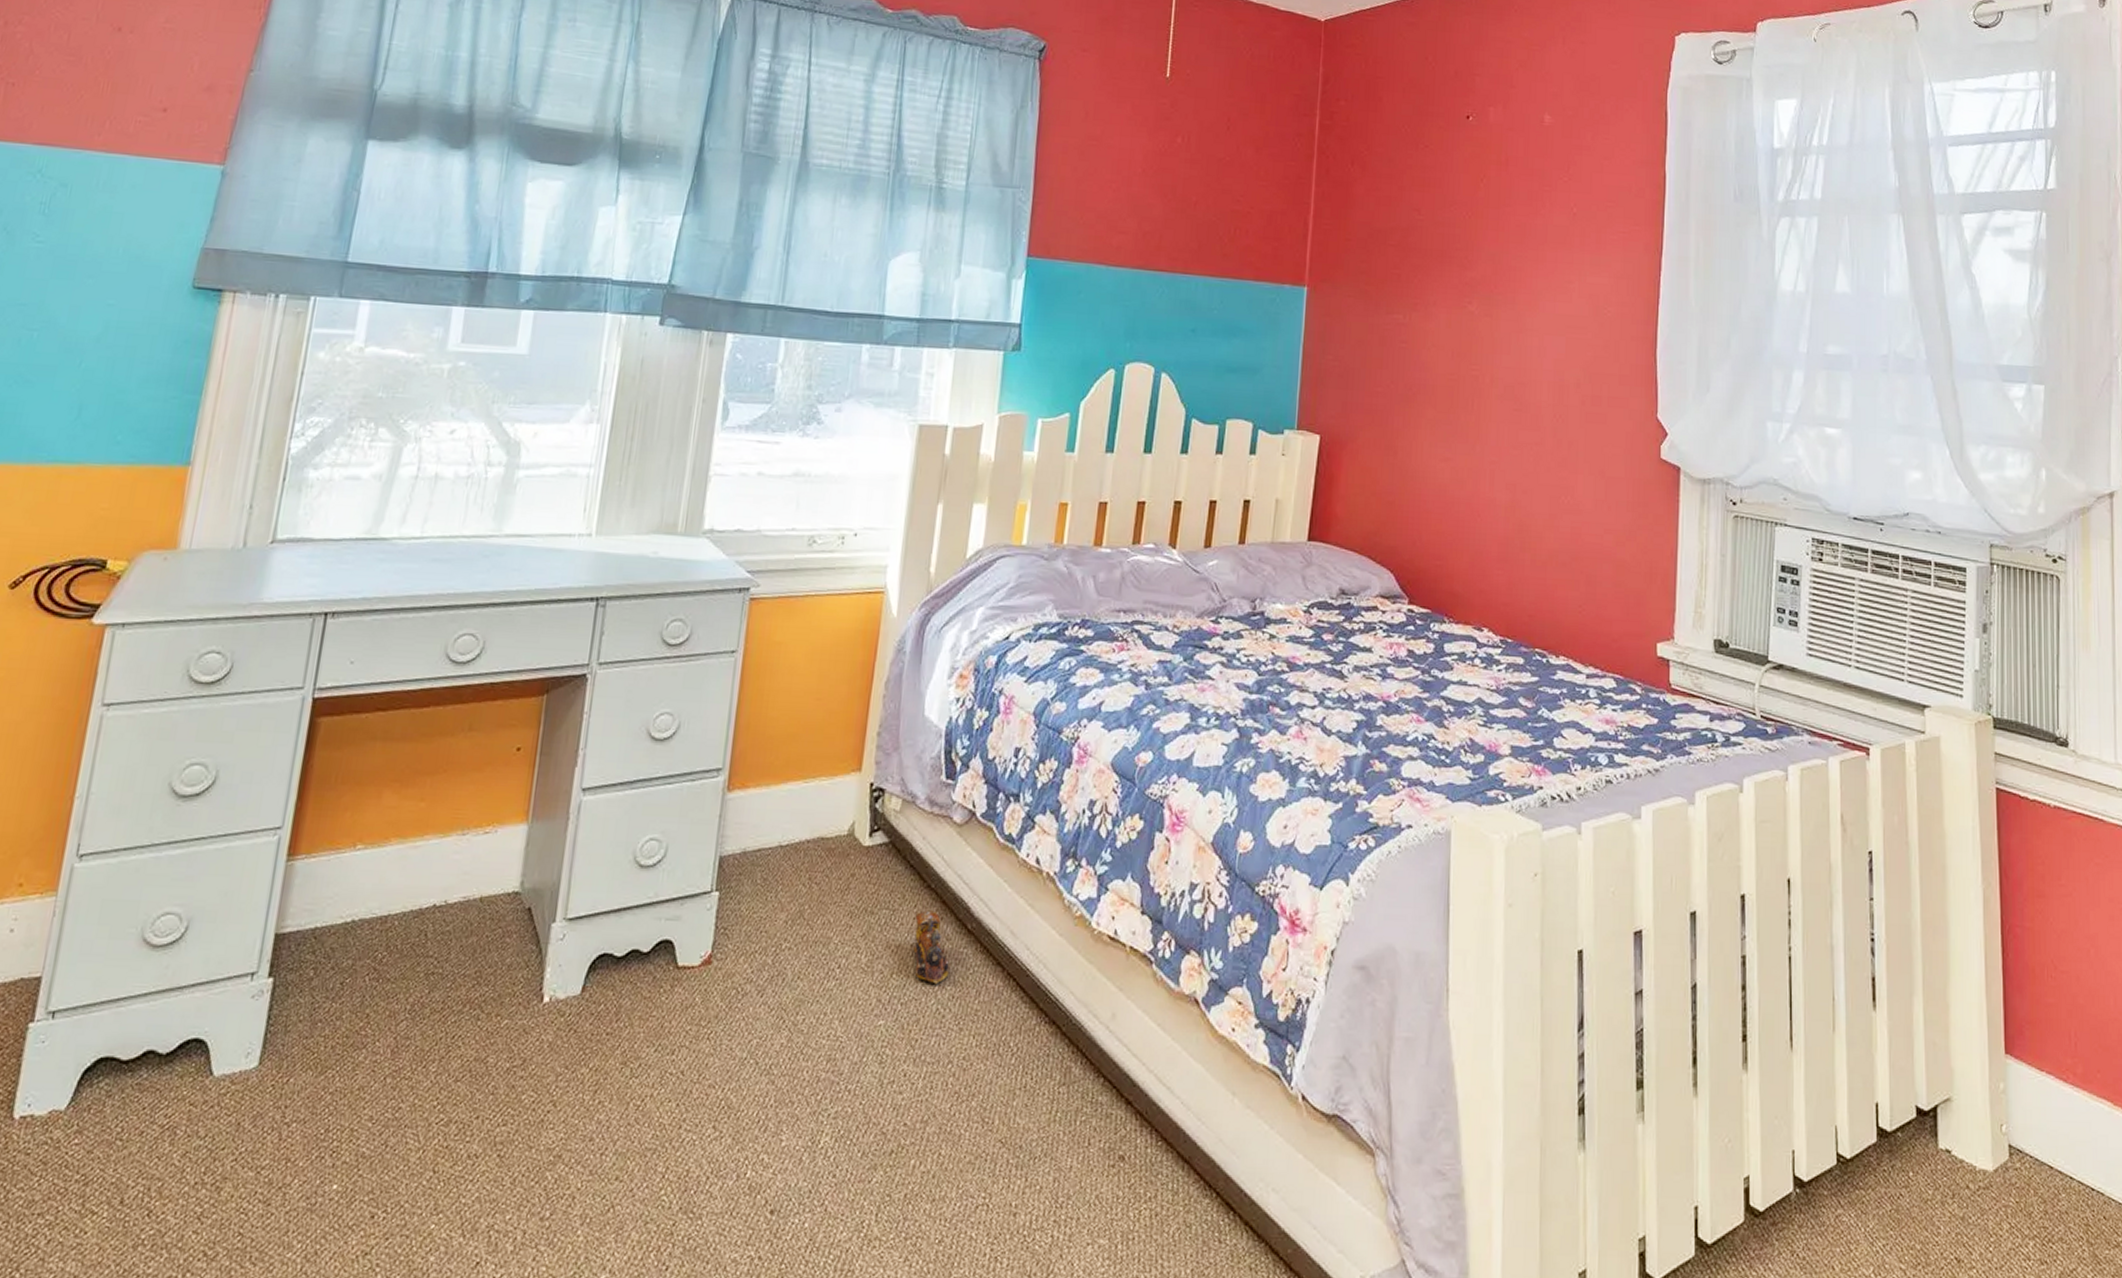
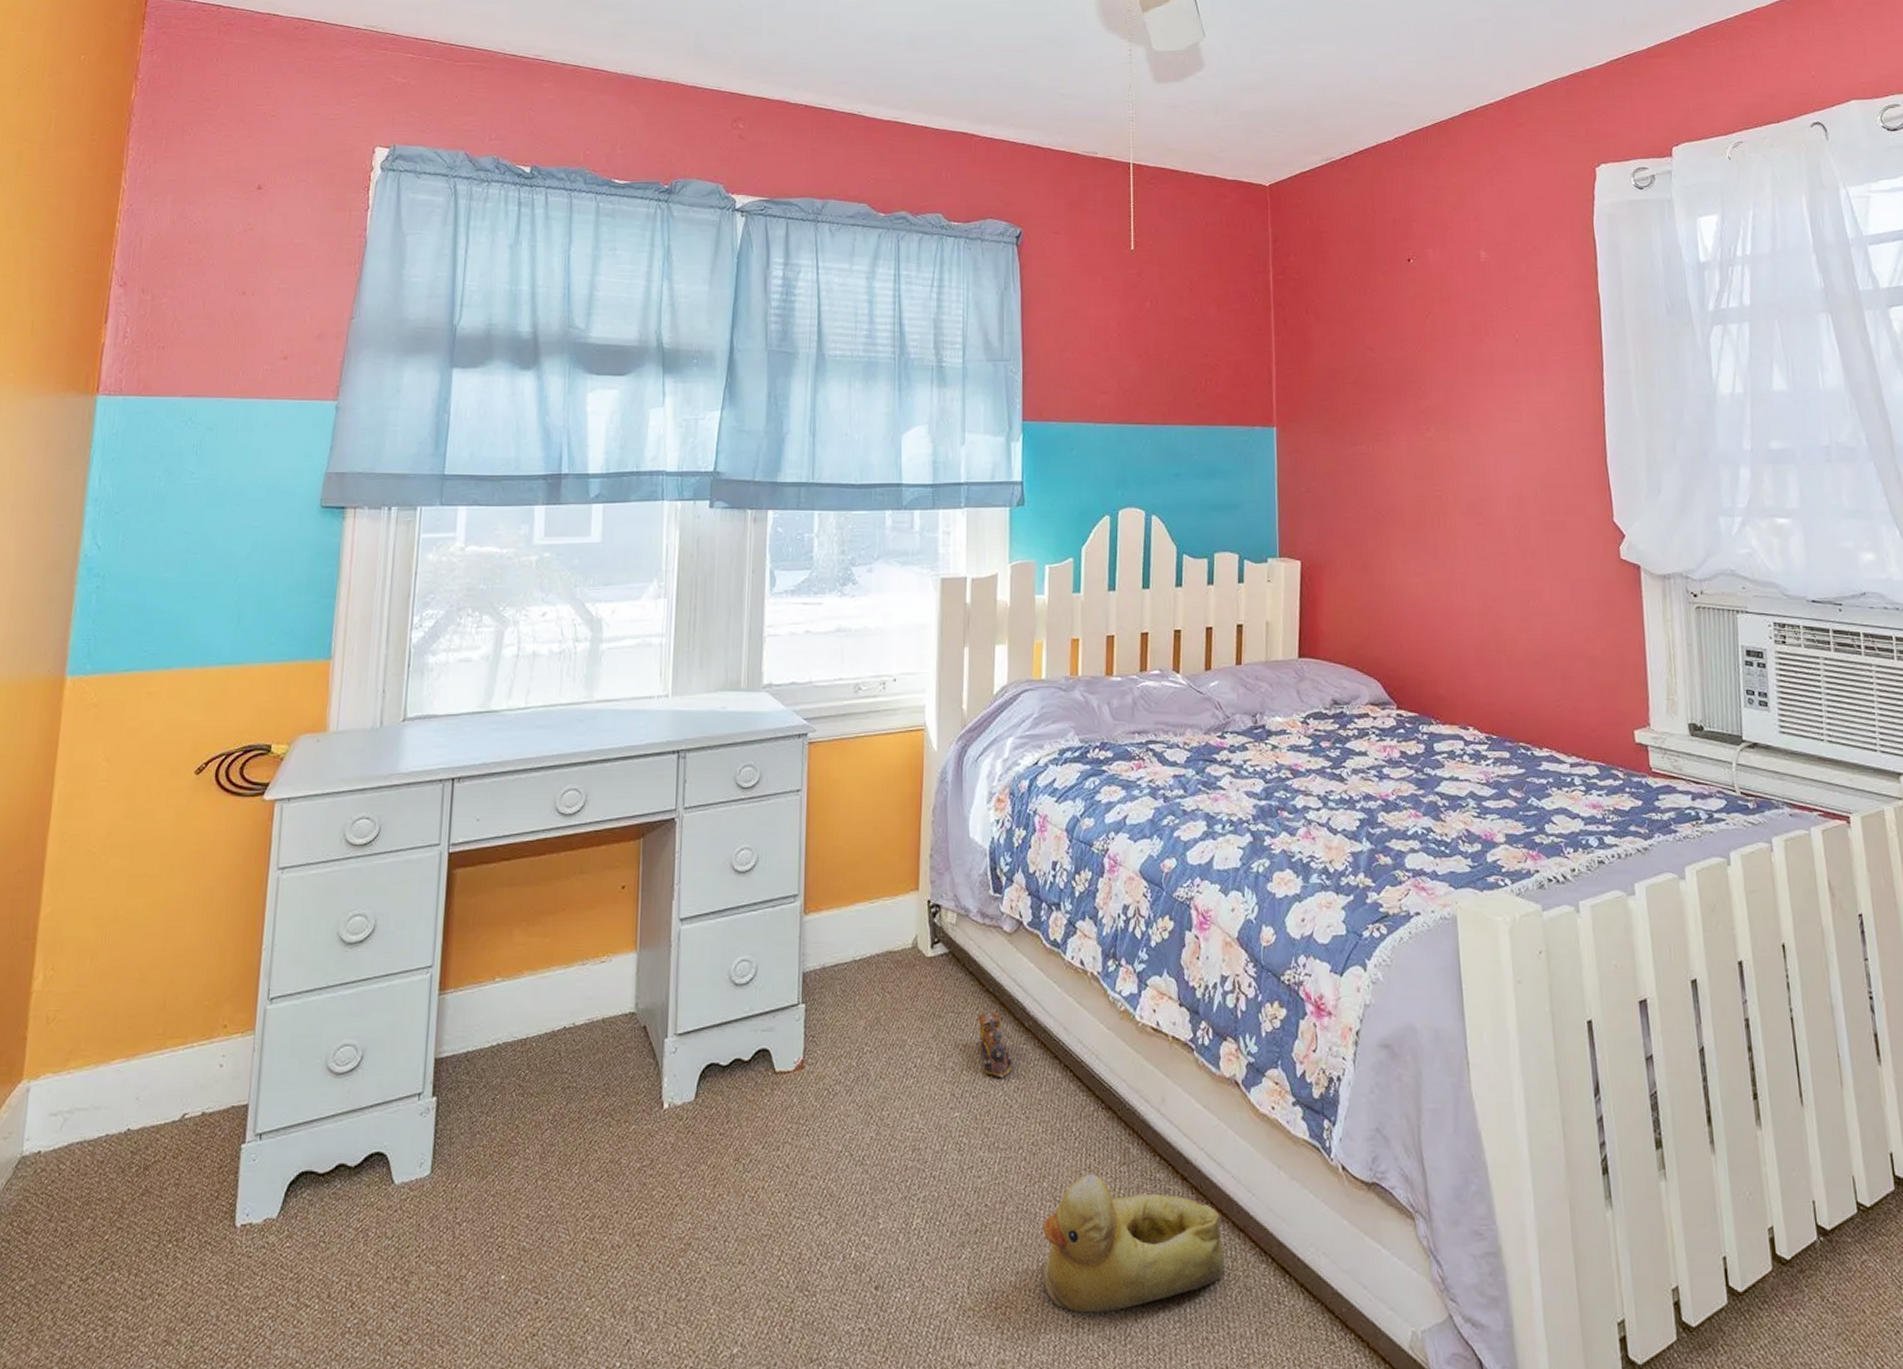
rubber duck: none [962,1093,1165,1247] -> present [1042,1173,1224,1313]

